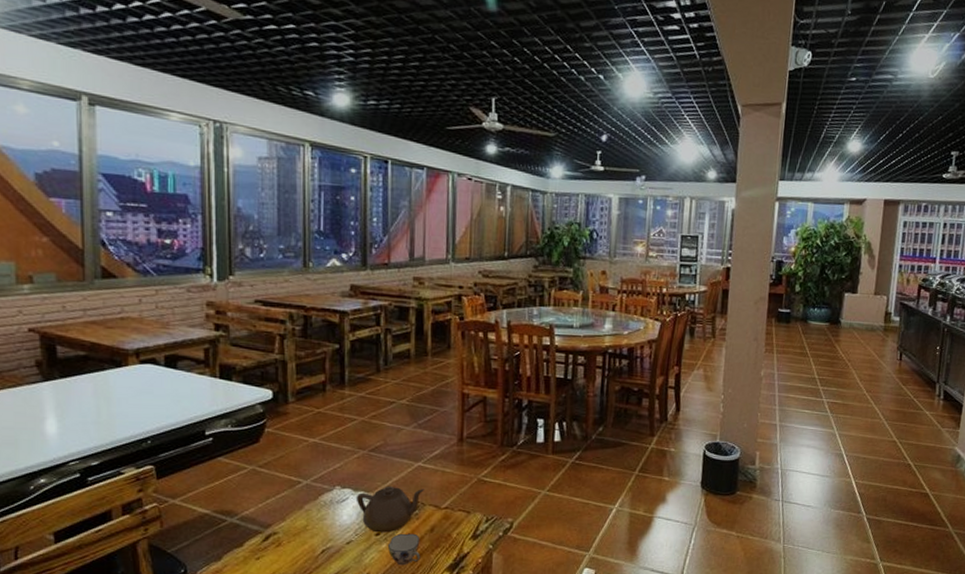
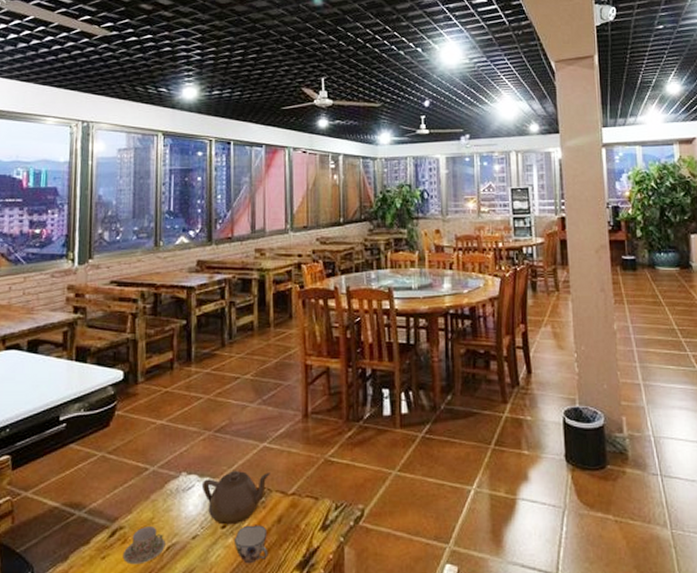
teacup: none [277,533,320,565] -> present [122,527,166,565]

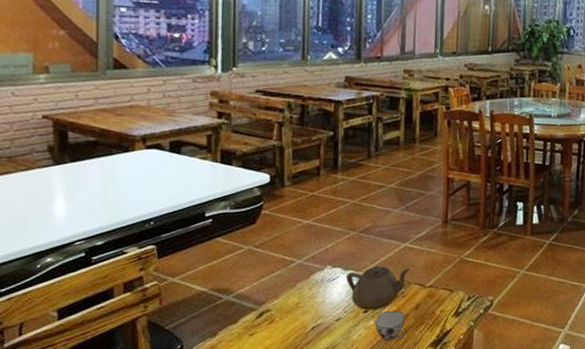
teacup: present [122,527,166,565] -> none [269,310,311,341]

